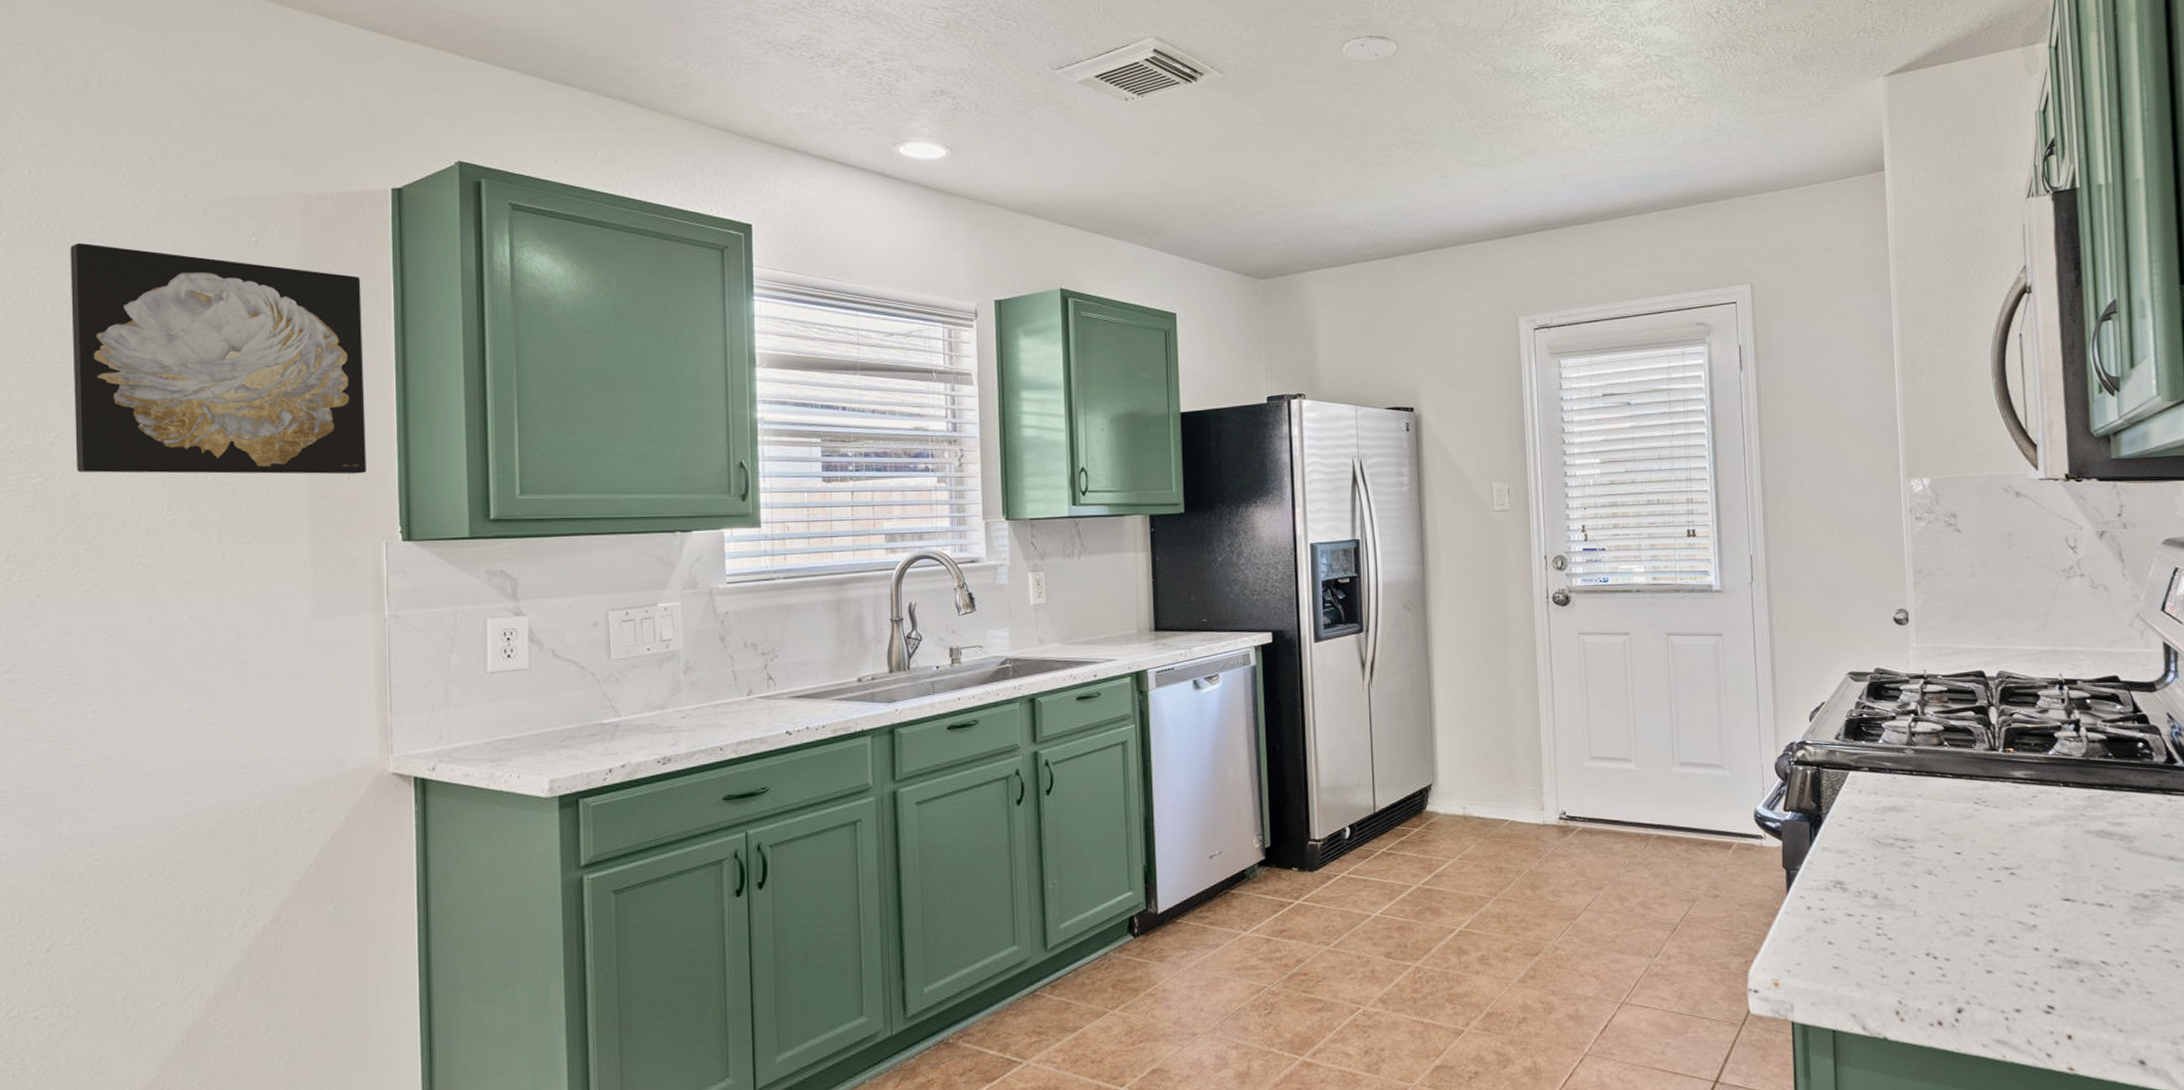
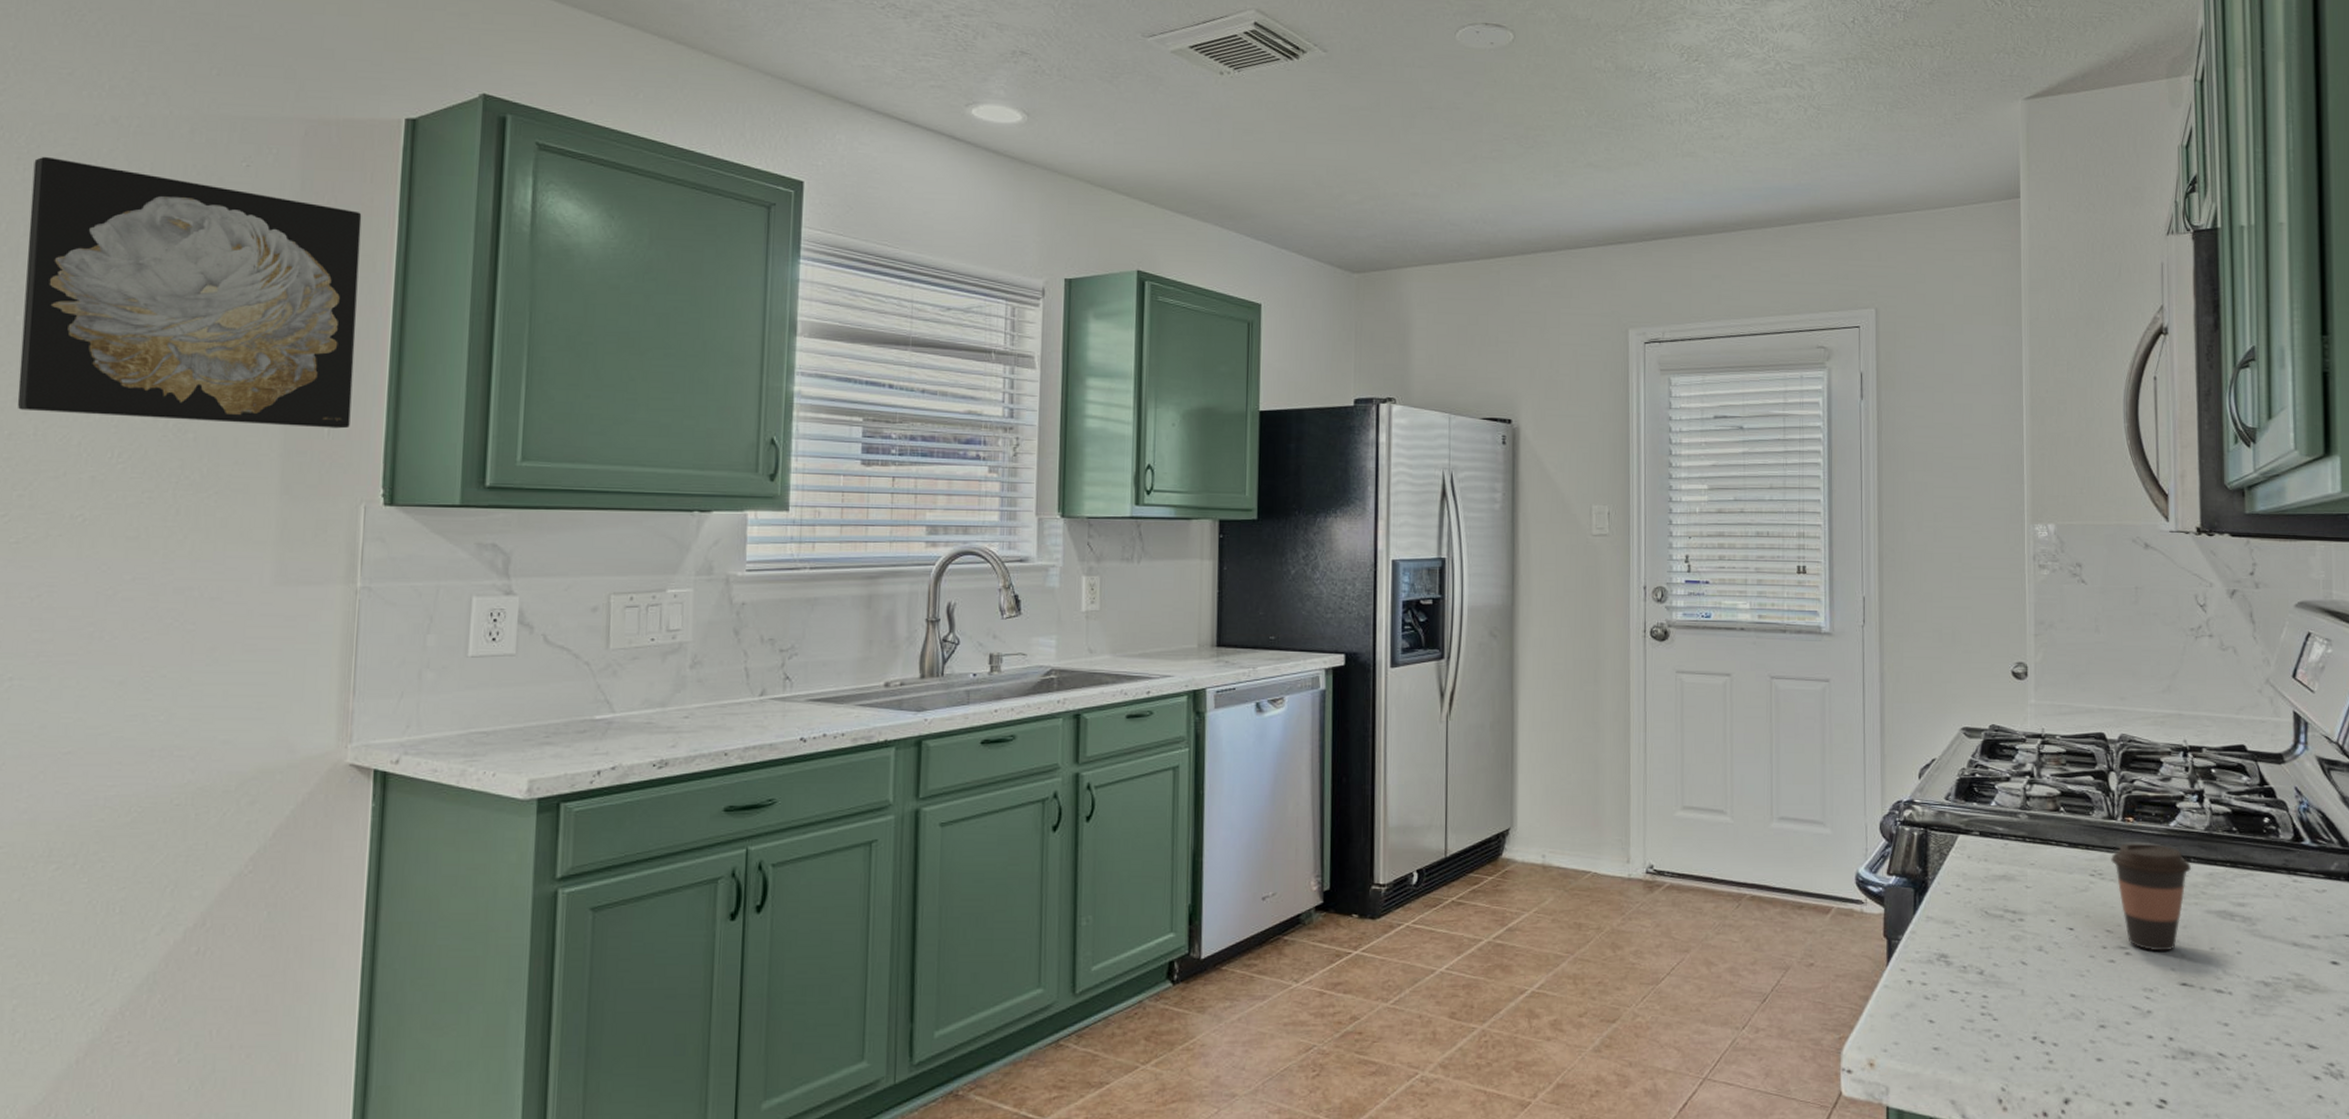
coffee cup: none [1994,770,2071,871] -> present [2111,842,2192,951]

